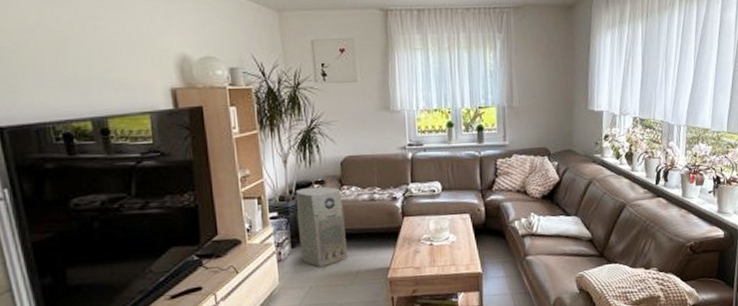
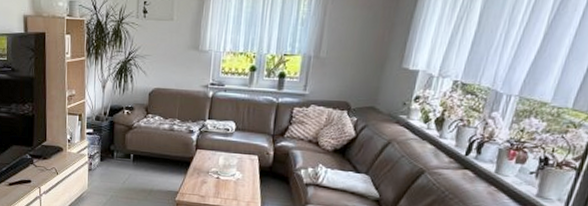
air purifier: present [295,186,349,267] -> none [107,111,147,181]

